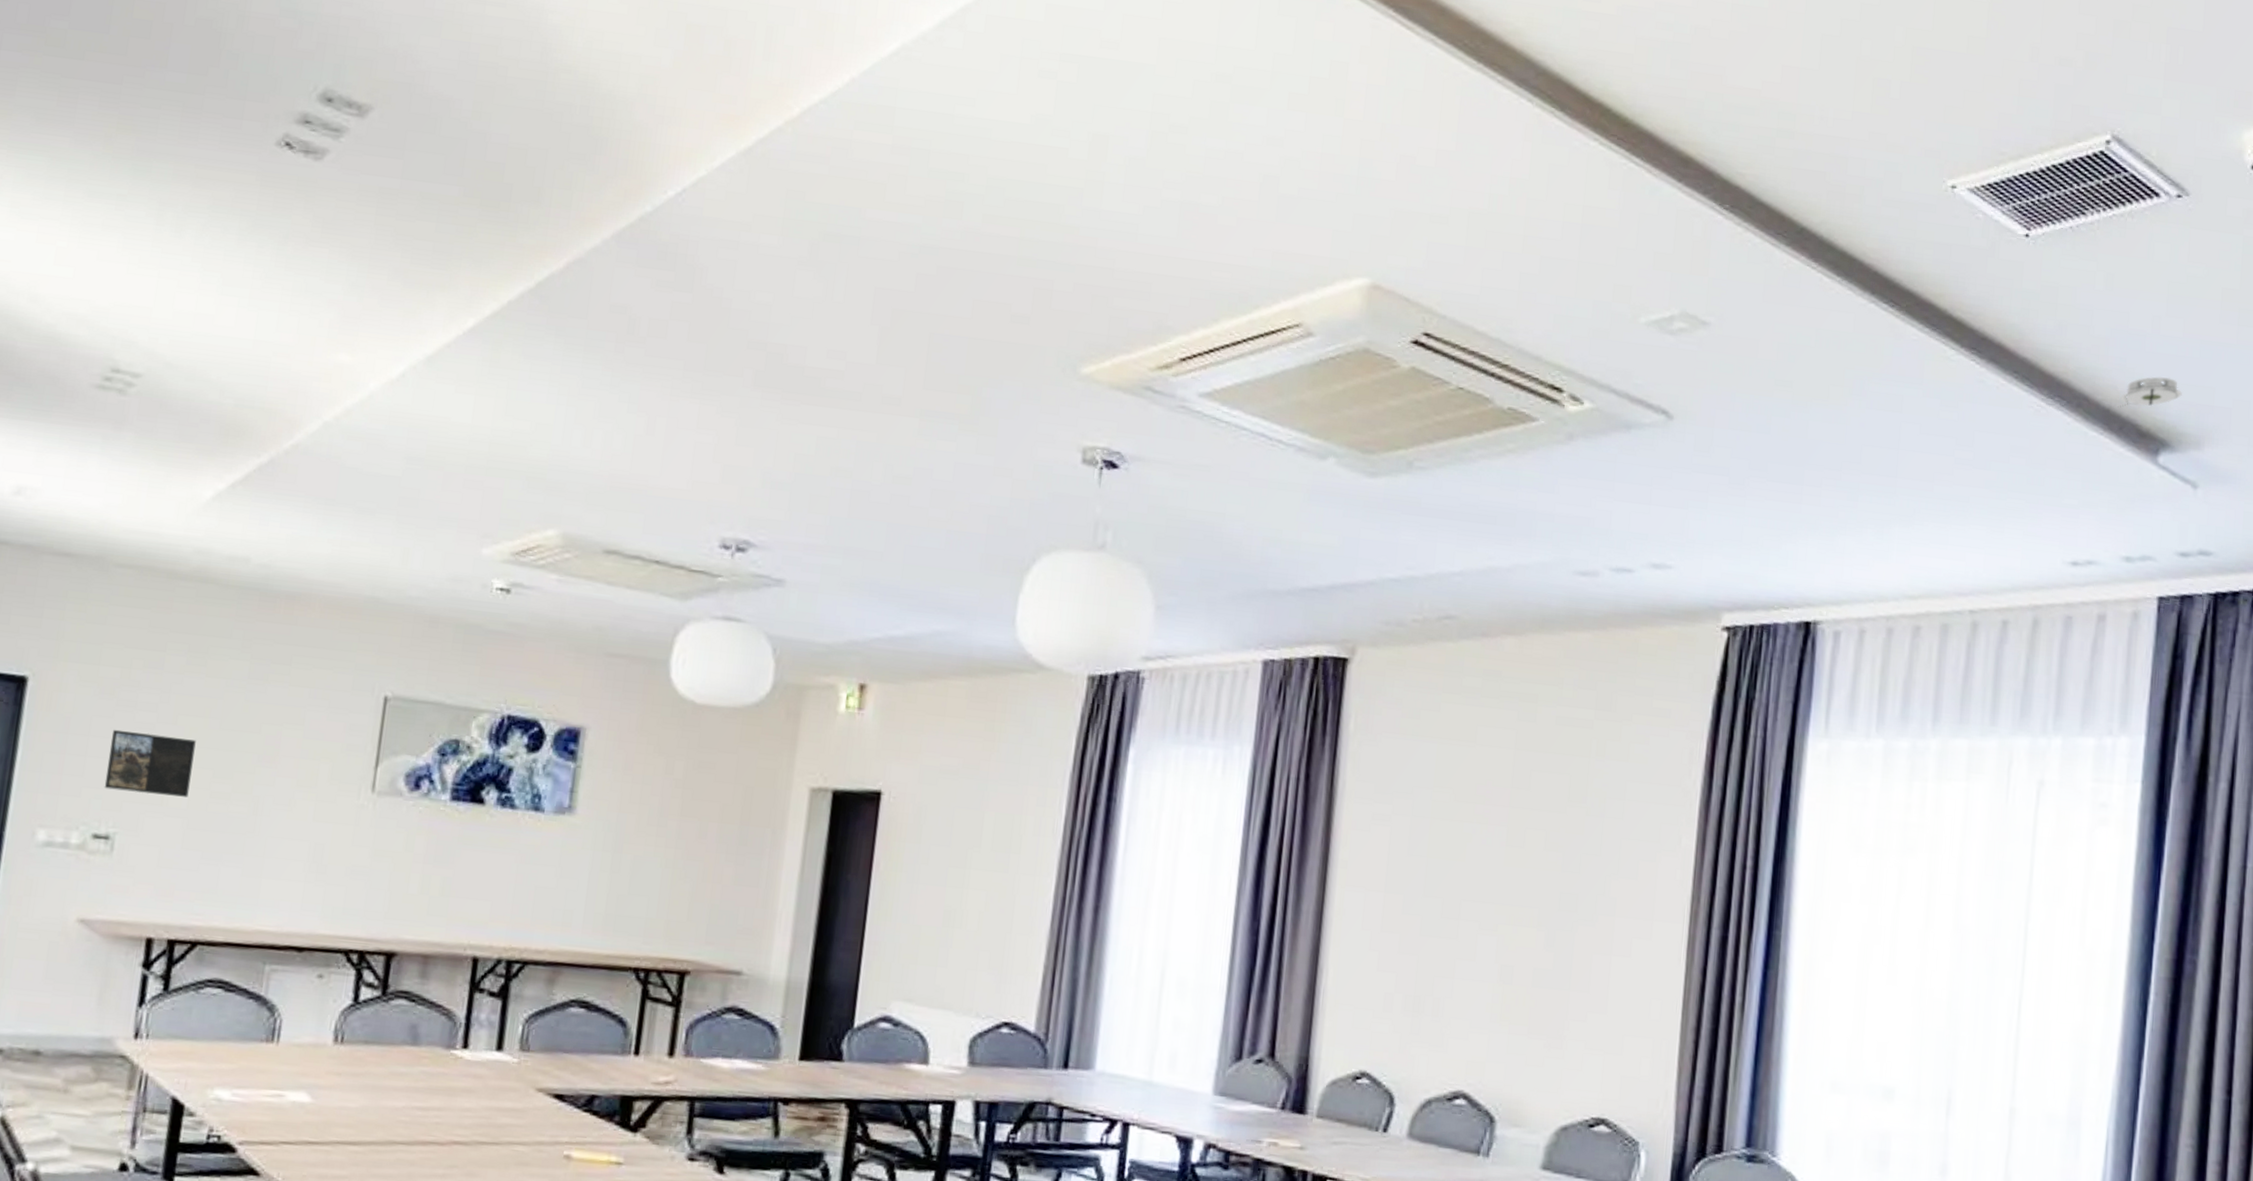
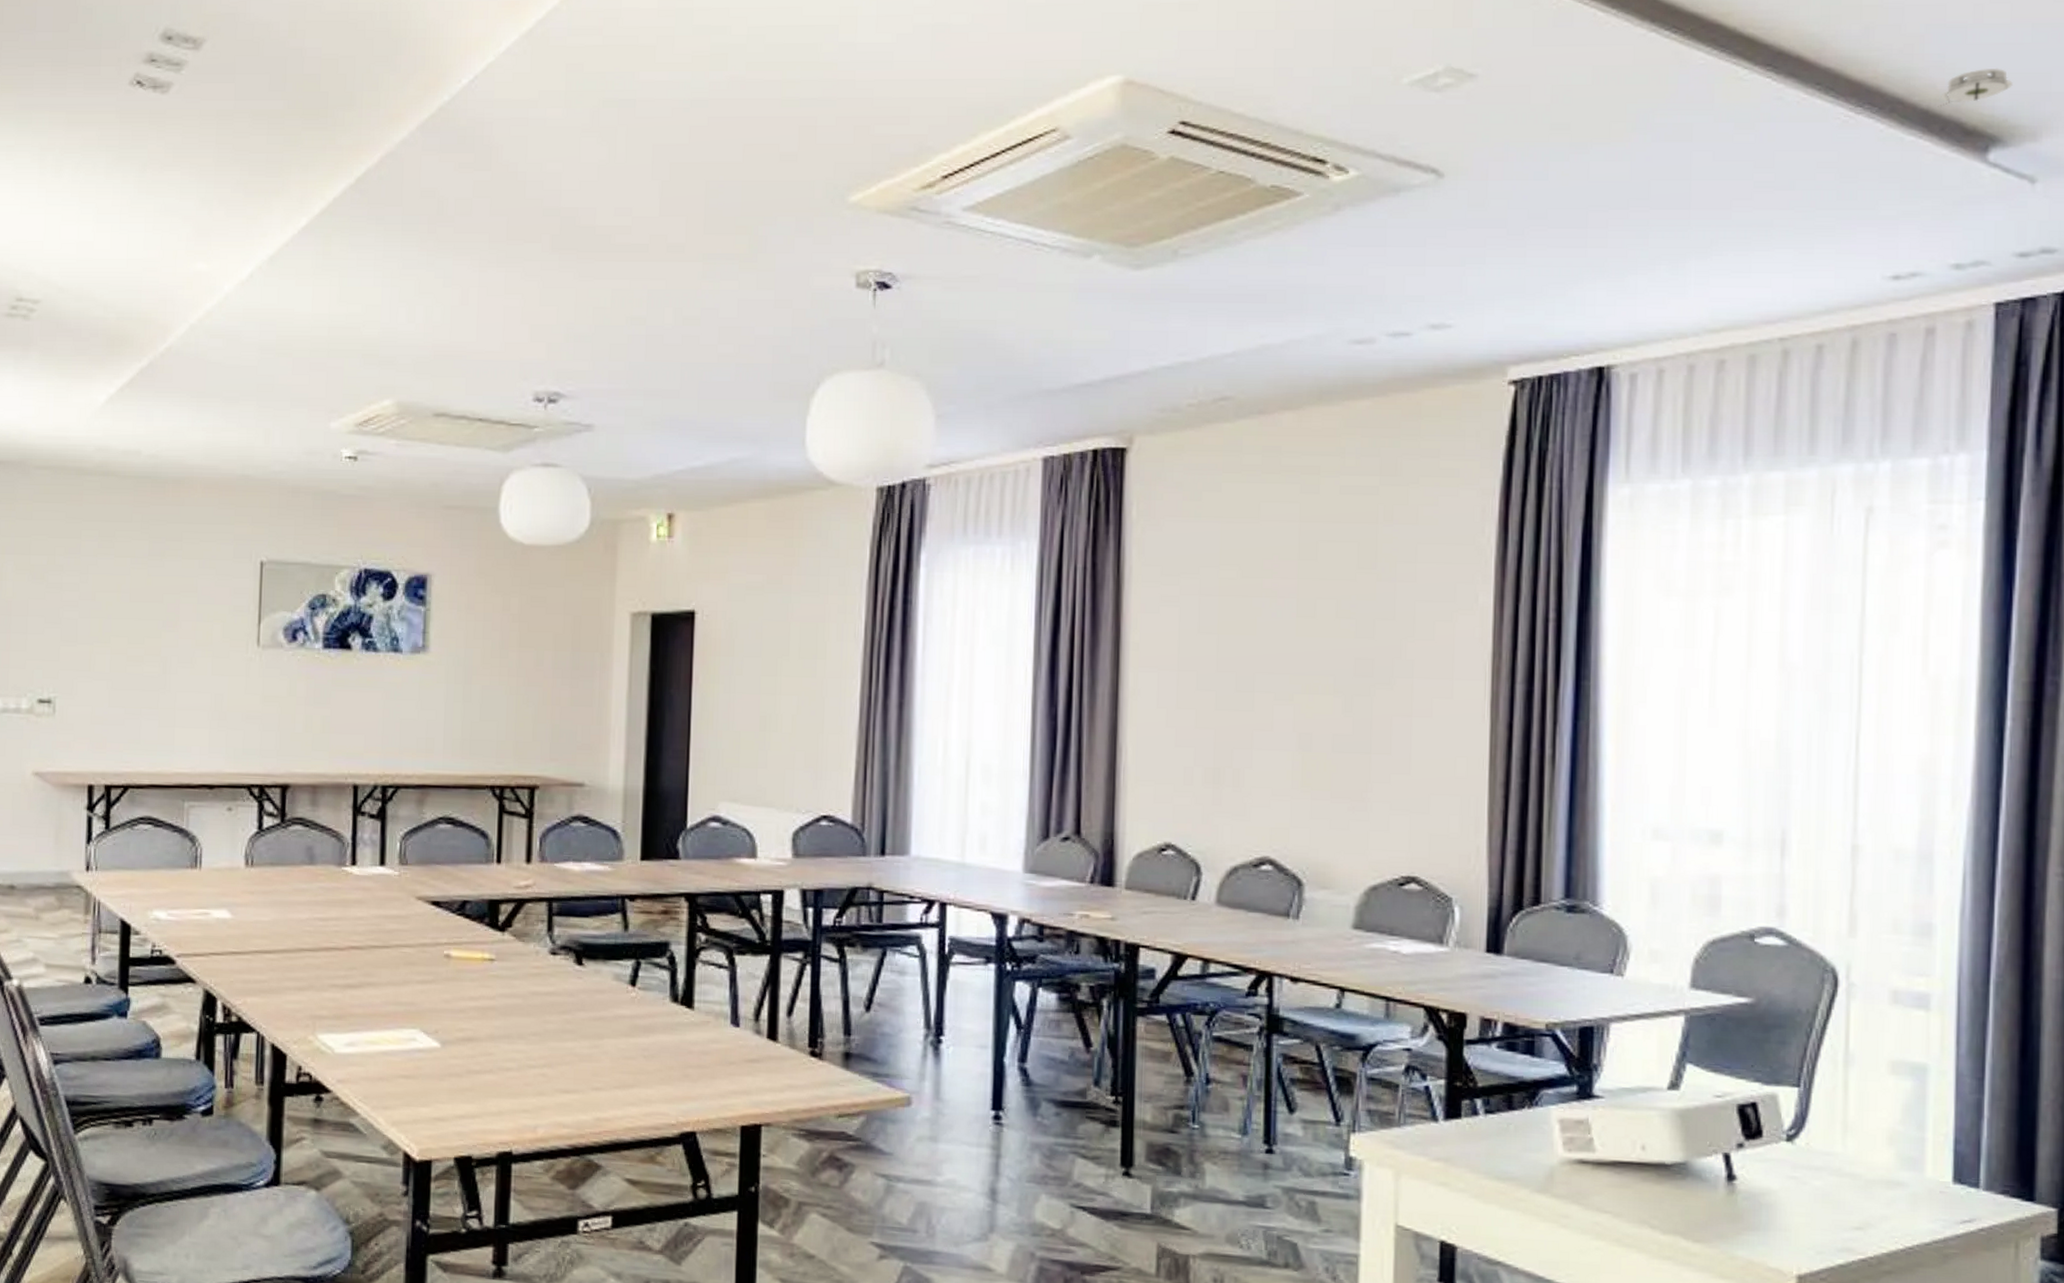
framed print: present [104,729,196,797] -> none [43,608,112,662]

